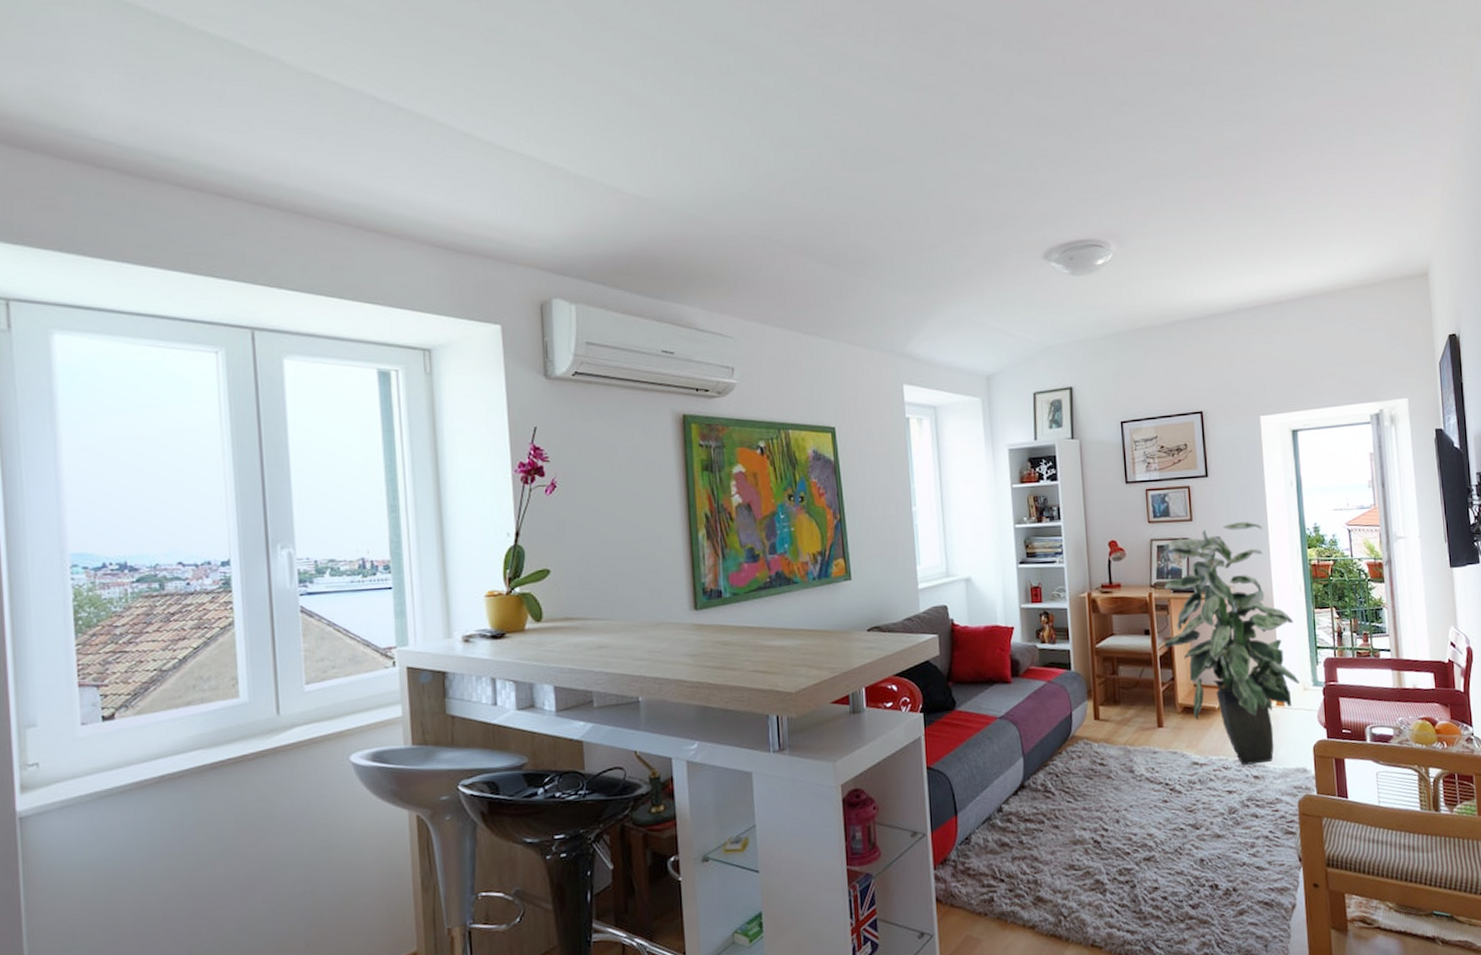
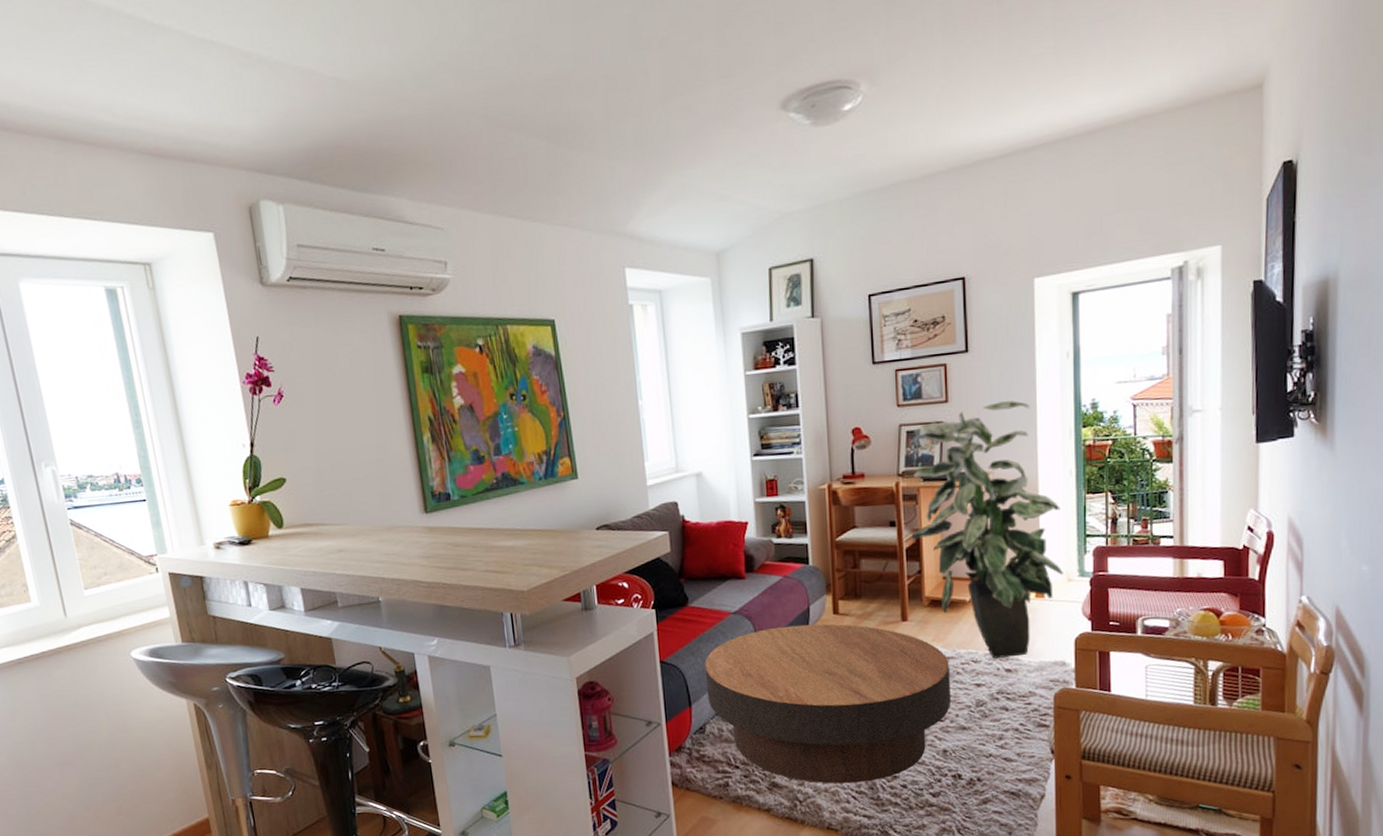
coffee table: none [971,729,1205,897] -> present [704,624,950,784]

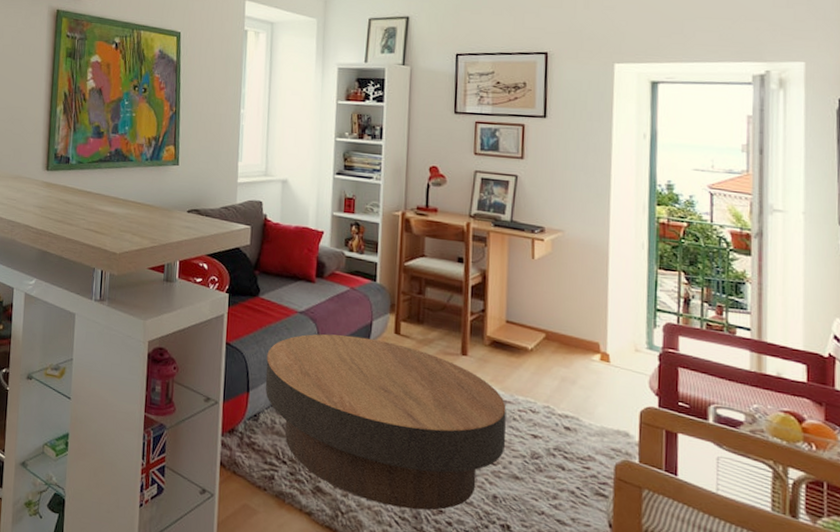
indoor plant: present [911,400,1063,659] -> none [477,167,631,416]

